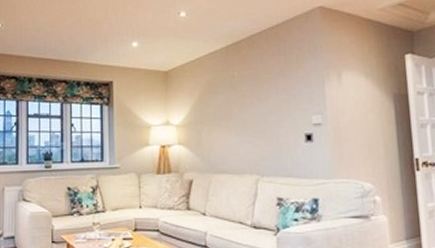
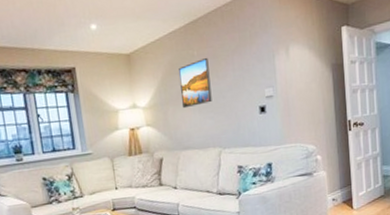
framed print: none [217,79,251,130] -> present [179,57,212,109]

